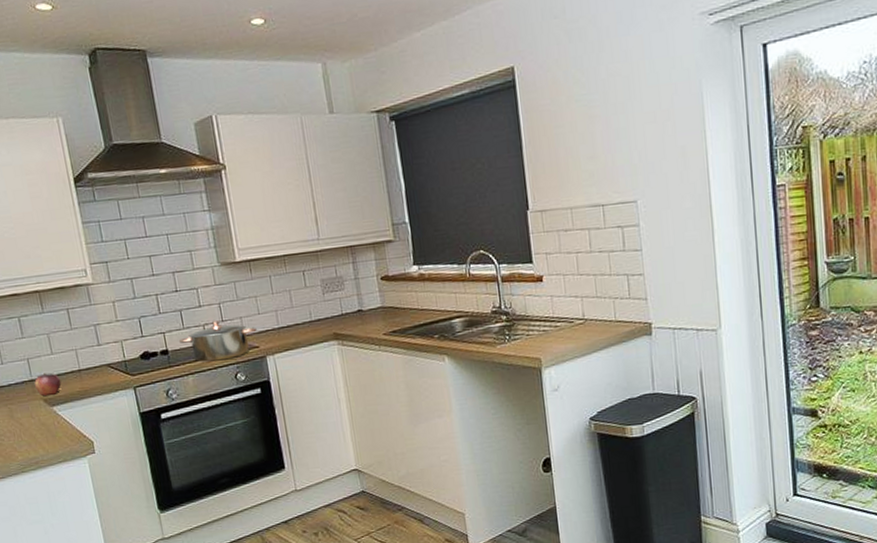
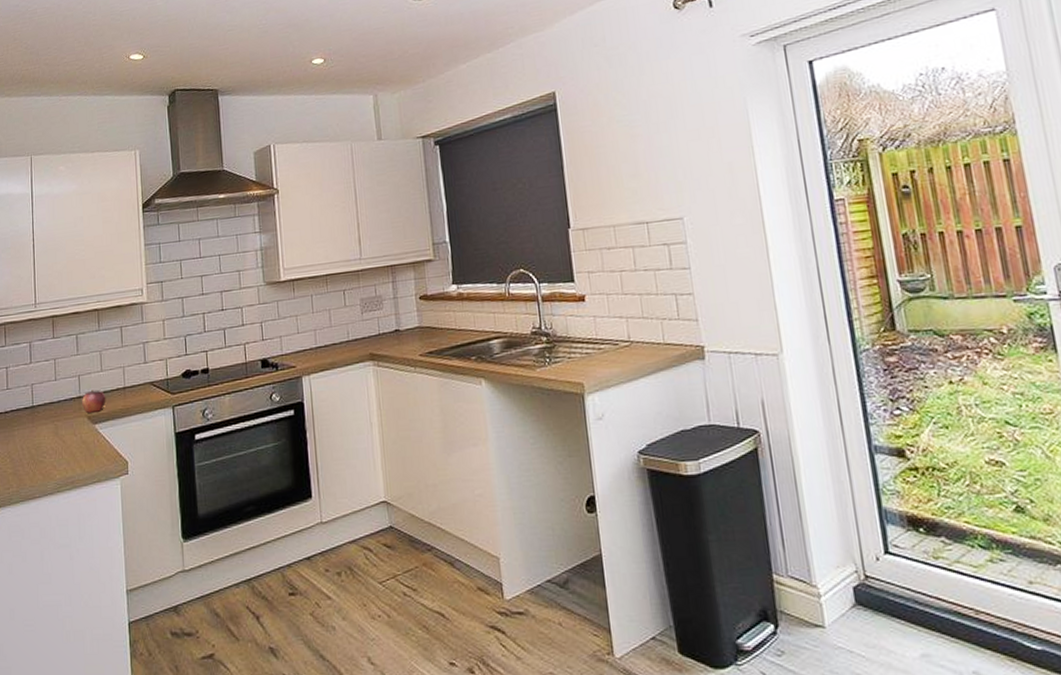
cooking pot: present [178,321,257,363] -> none [219,339,295,382]

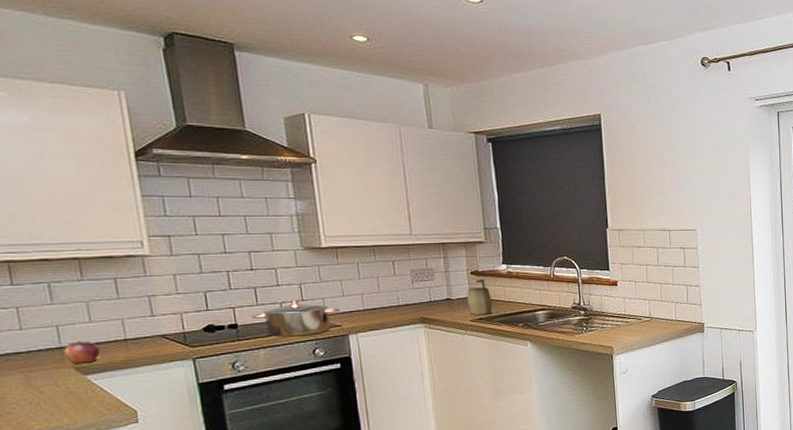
cooking pot: none [219,339,295,382] -> present [250,300,340,338]
soap dispenser: none [415,303,443,349] -> present [466,279,493,316]

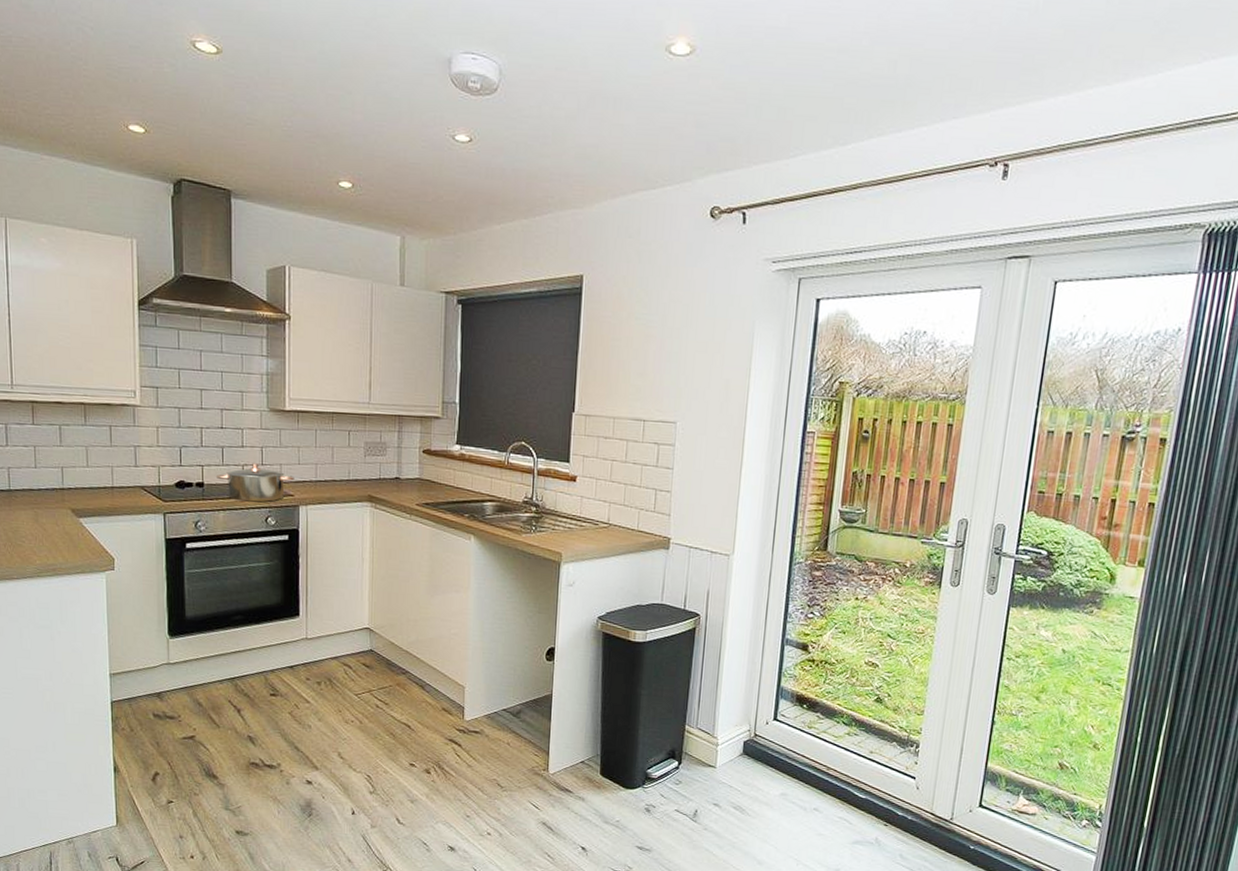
fruit: present [64,341,101,365] -> none [65,484,92,508]
soap dispenser: present [466,279,493,316] -> none [415,459,441,500]

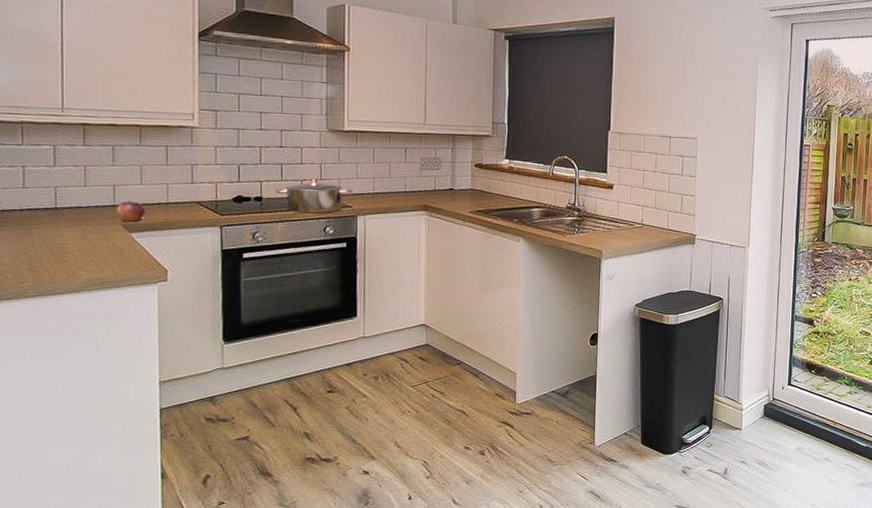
fruit: none [65,484,92,508] -> present [117,201,146,223]

